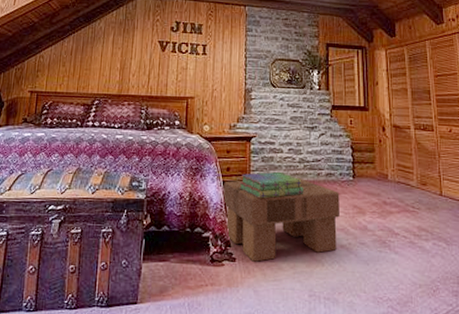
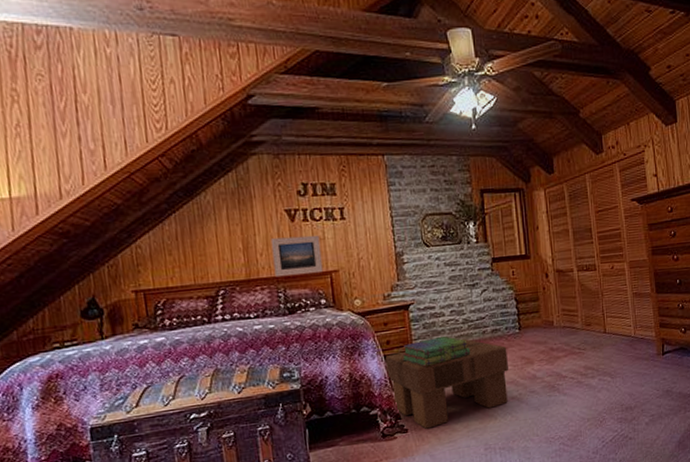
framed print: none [141,63,183,98] -> present [270,234,324,278]

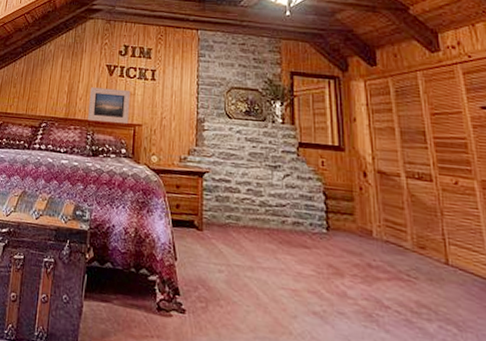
footstool: present [385,338,508,429] -> none [172,219,311,318]
stack of books: present [402,336,471,367] -> none [189,213,266,244]

